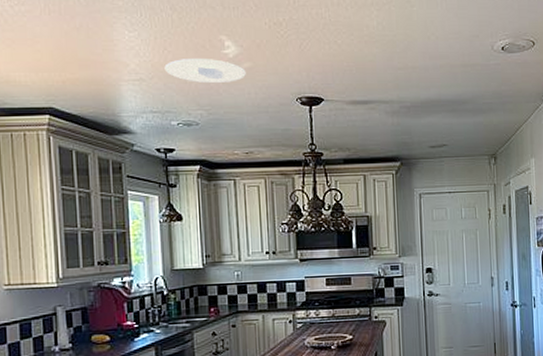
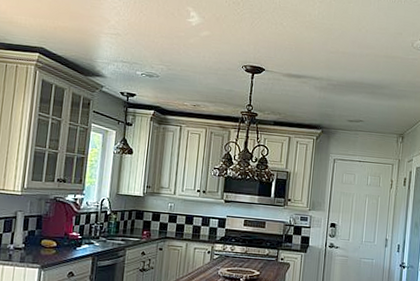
recessed light: present [164,59,246,84] -> none [138,22,204,46]

